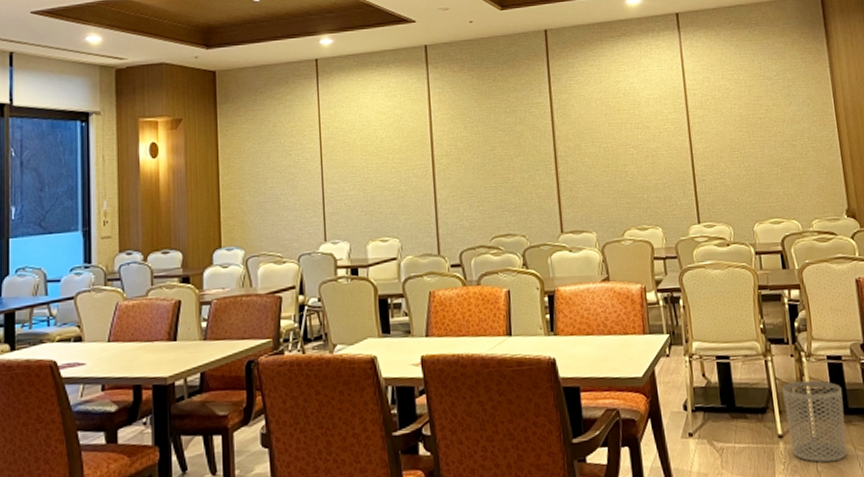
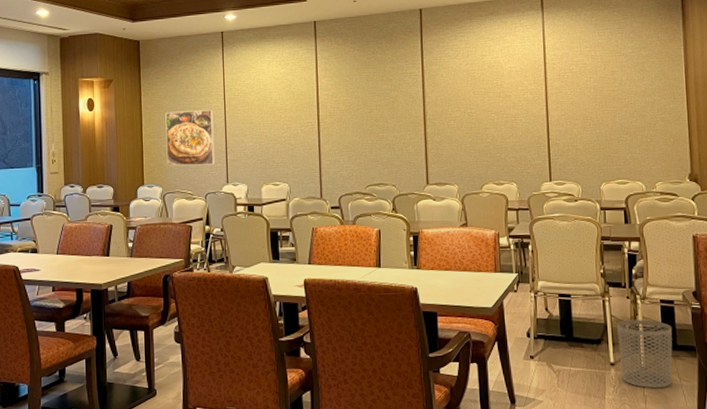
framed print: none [248,153,309,223] -> present [165,110,215,166]

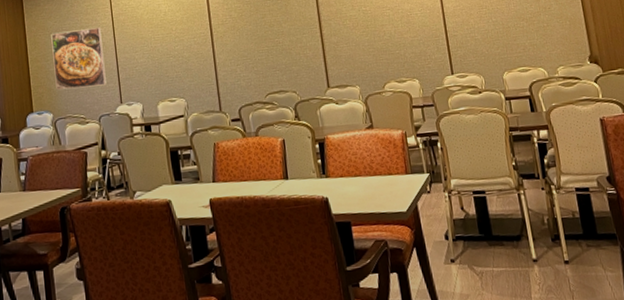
waste bin: present [617,319,673,389] -> none [535,210,597,283]

